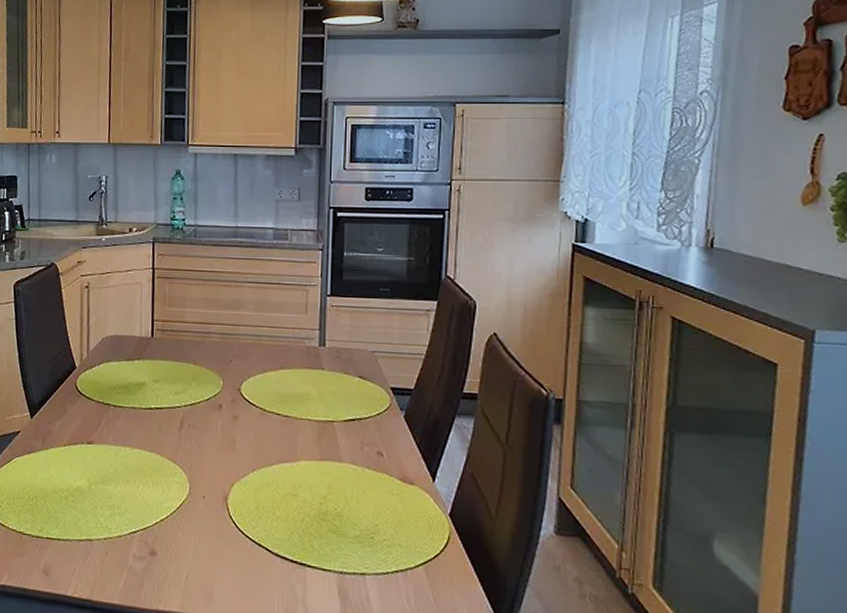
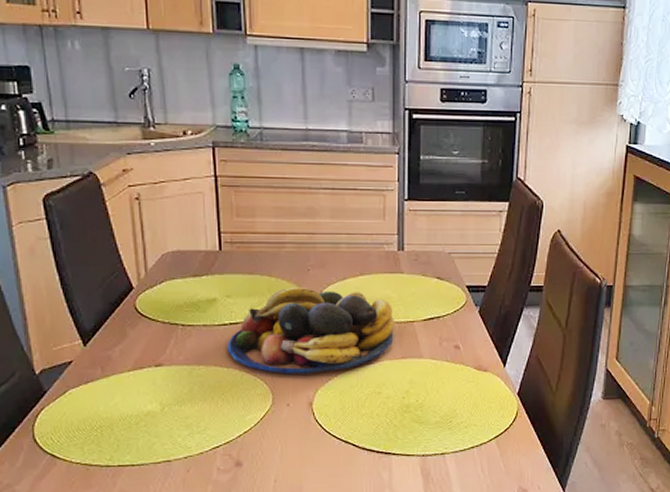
fruit bowl: none [151,376,315,467] -> present [227,286,395,375]

